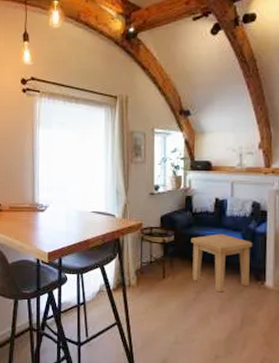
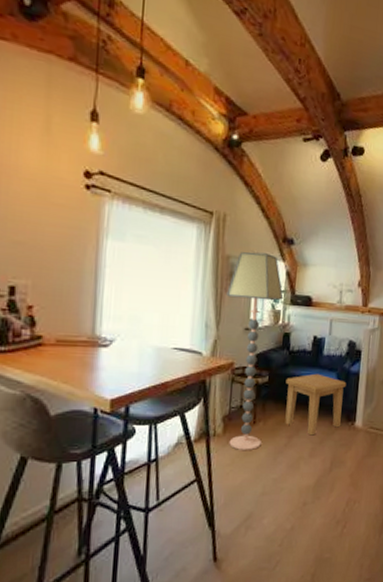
floor lamp: none [132,126,184,301] -> present [227,252,284,450]

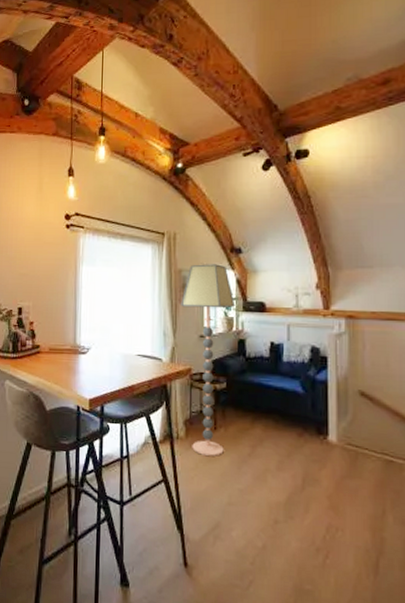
side table: present [285,373,347,436] -> none [244,381,313,447]

